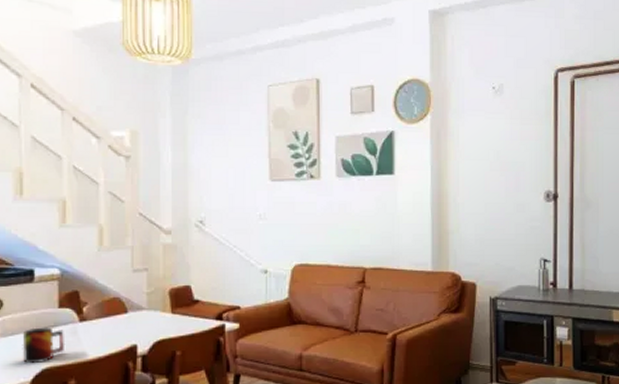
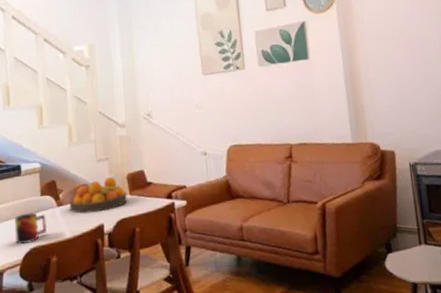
fruit bowl: none [95,291,168,331] -> present [69,177,128,214]

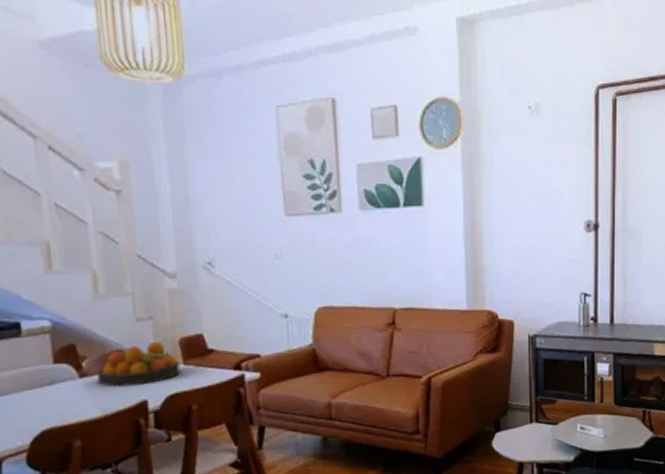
mug: present [14,212,48,244] -> none [15,385,66,425]

